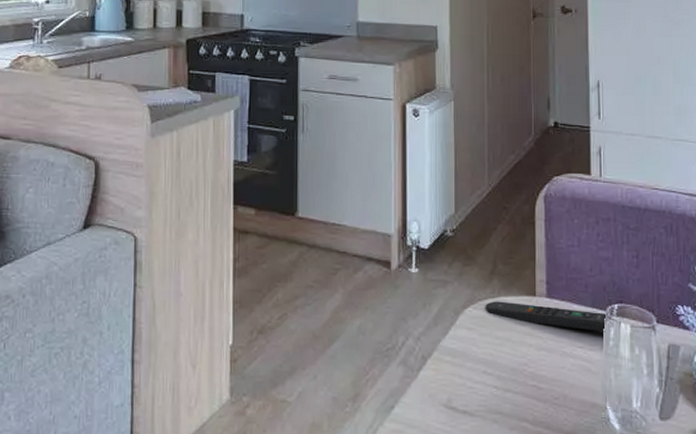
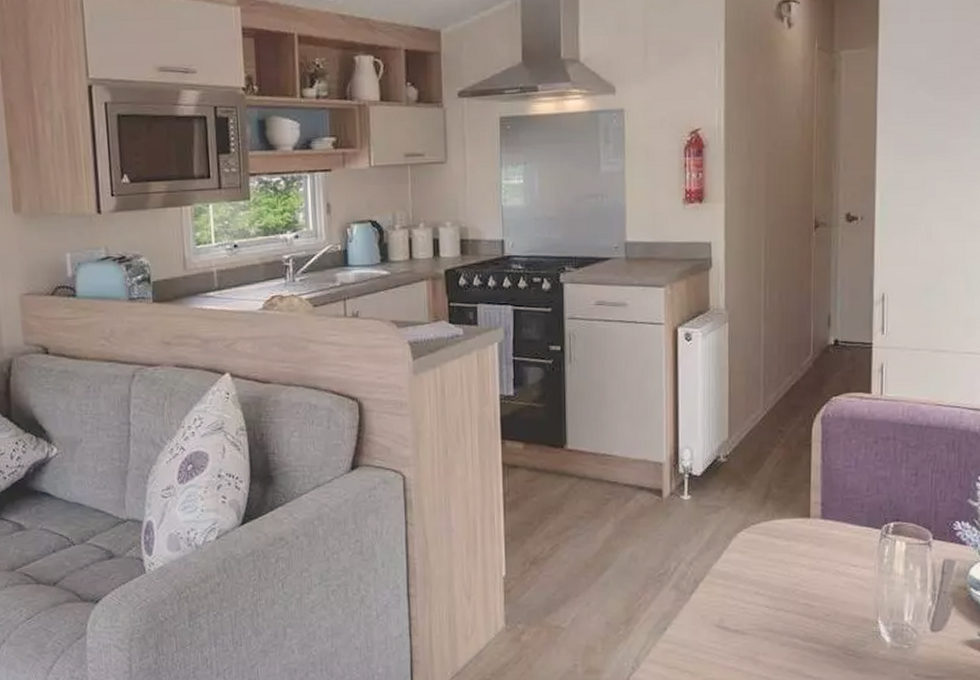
remote control: present [485,301,608,332] -> none [758,524,883,551]

